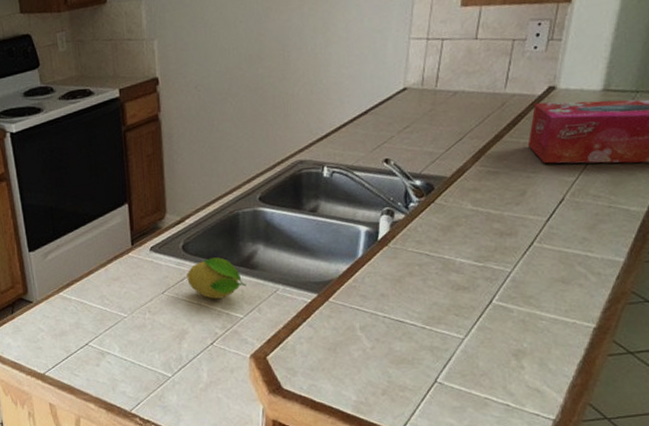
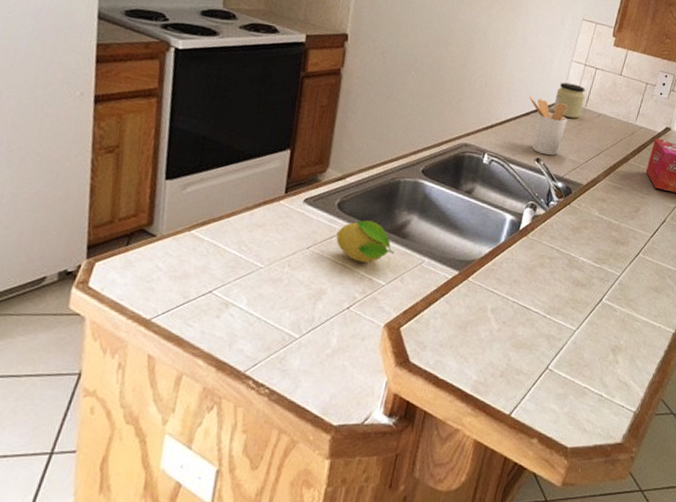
utensil holder: none [365,89,415,154] -> present [529,96,567,156]
jar: none [395,64,433,105] -> present [553,82,585,119]

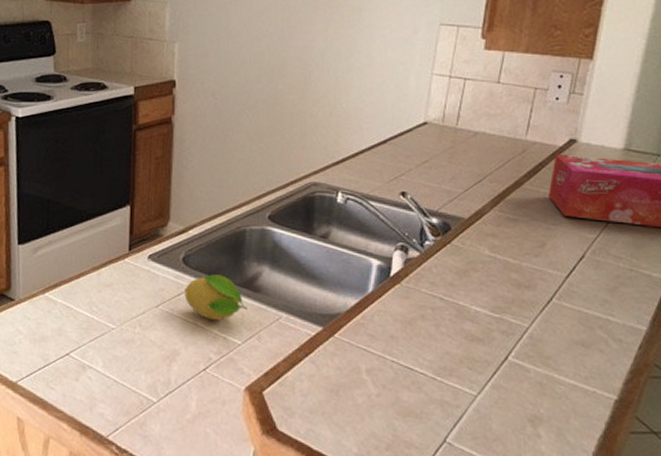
utensil holder: present [529,96,567,156] -> none [385,121,435,188]
jar: present [553,82,585,119] -> none [415,100,454,141]

